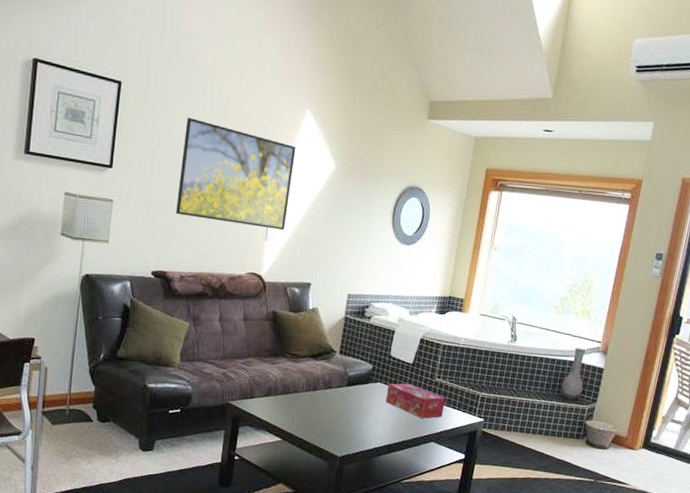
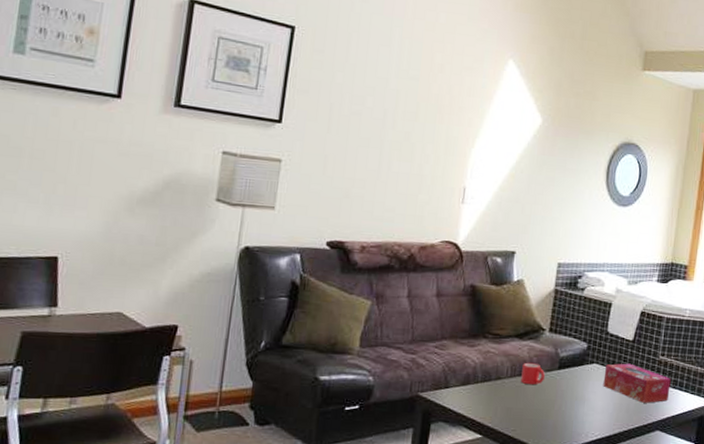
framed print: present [176,118,296,231] -> none [357,67,497,193]
mug: none [315,379,335,398] -> present [521,362,545,385]

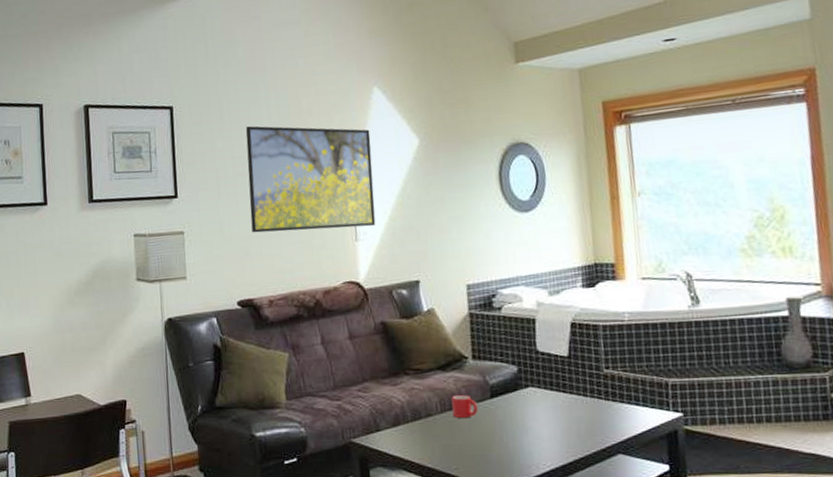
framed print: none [357,67,497,193] -> present [245,126,376,233]
tissue box: present [603,363,671,403] -> none [543,382,625,424]

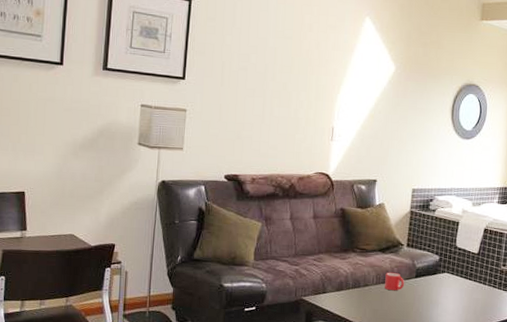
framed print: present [245,126,376,233] -> none [246,30,357,131]

